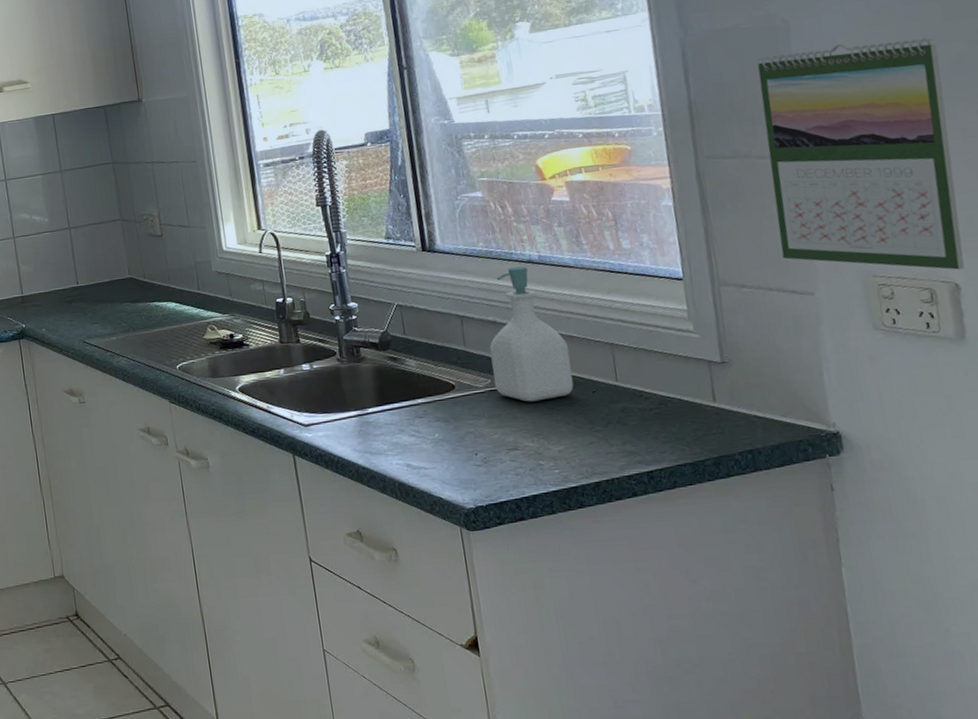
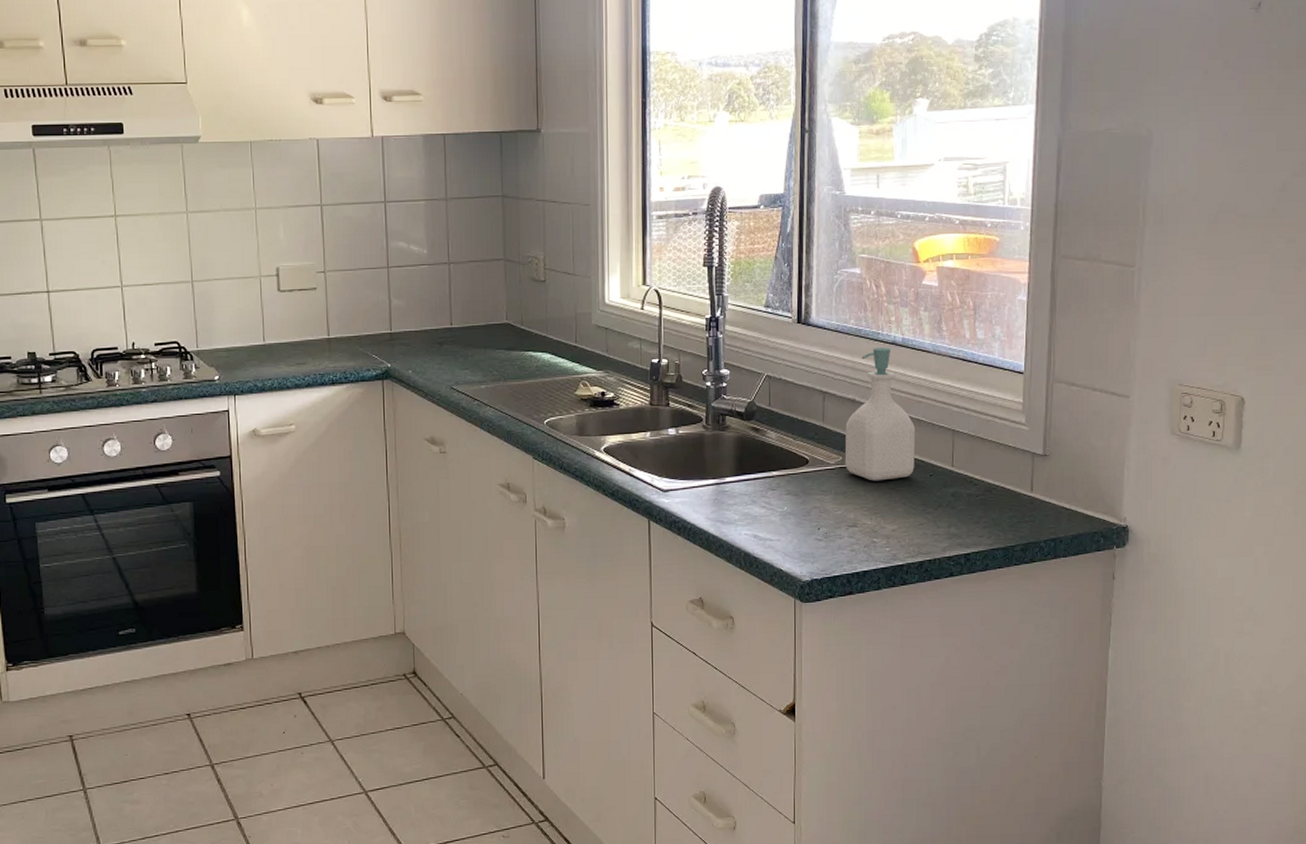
calendar: present [758,37,965,270] -> none [1110,160,1267,385]

